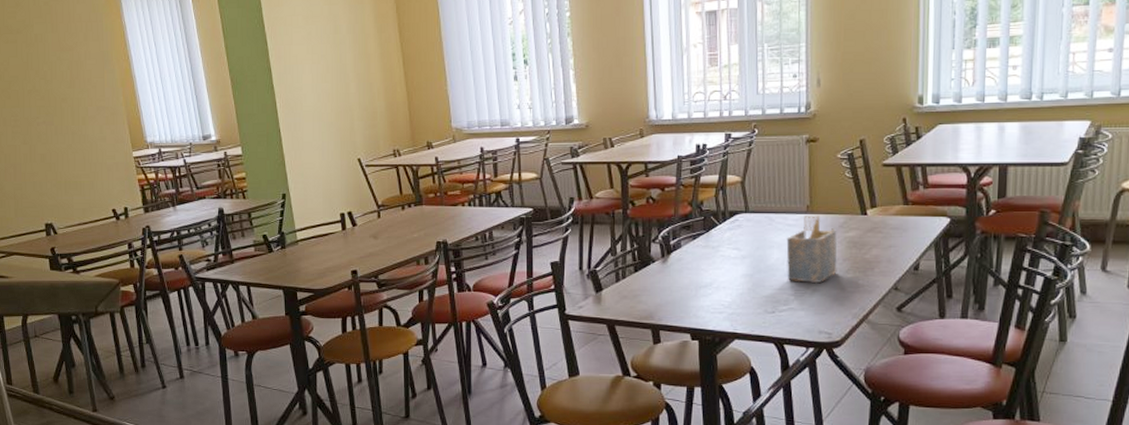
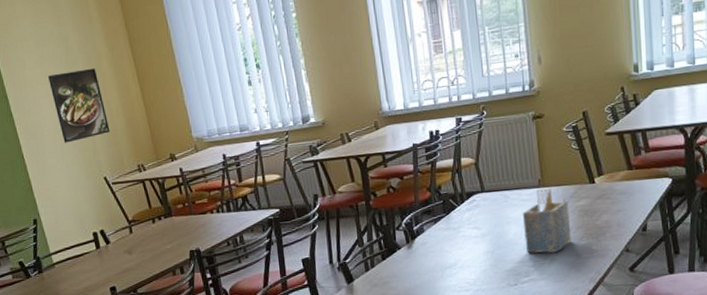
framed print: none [314,48,369,121] -> present [48,68,110,143]

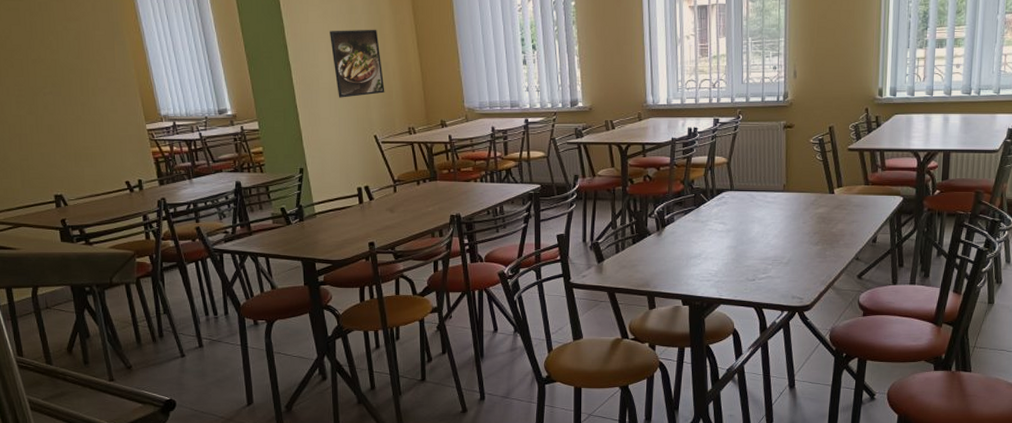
napkin holder: present [522,188,572,254] -> none [765,194,809,255]

